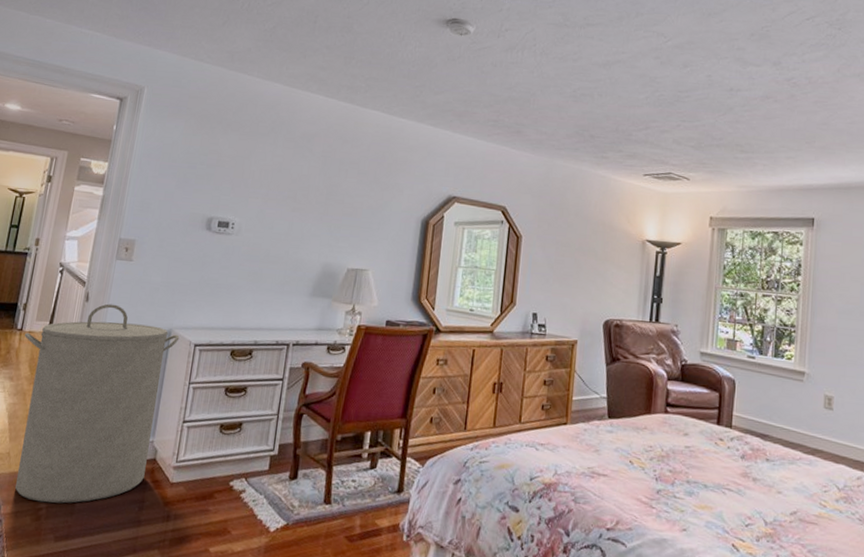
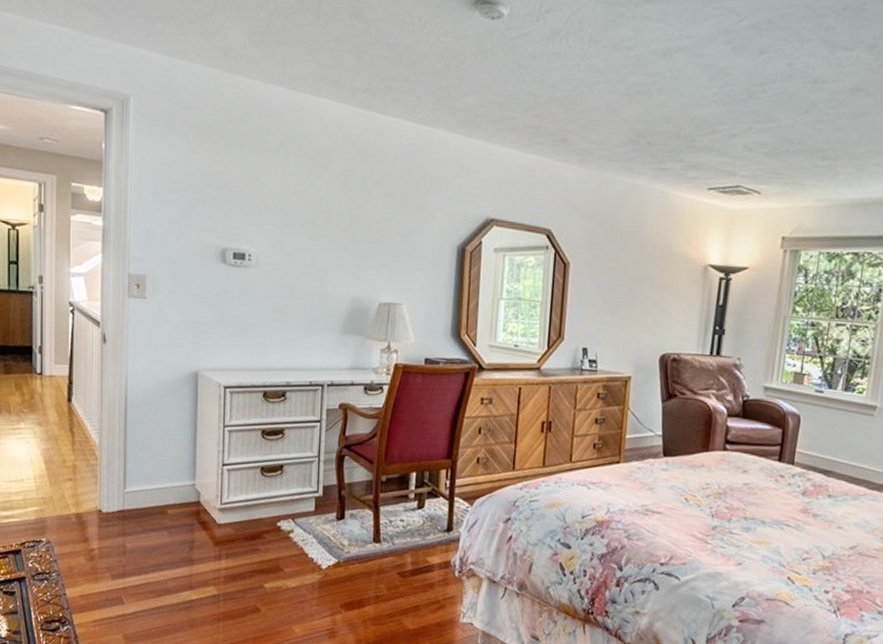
laundry hamper: present [14,303,180,504] -> none [46,345,208,544]

